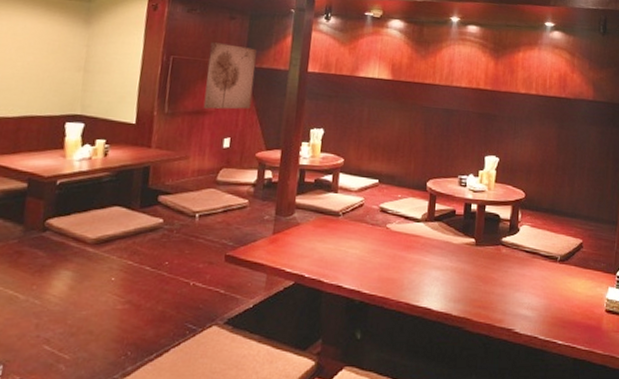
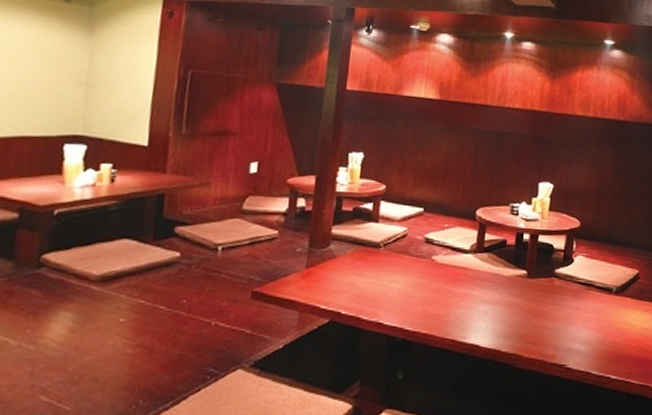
wall art: present [203,42,257,110] -> none [226,55,288,131]

